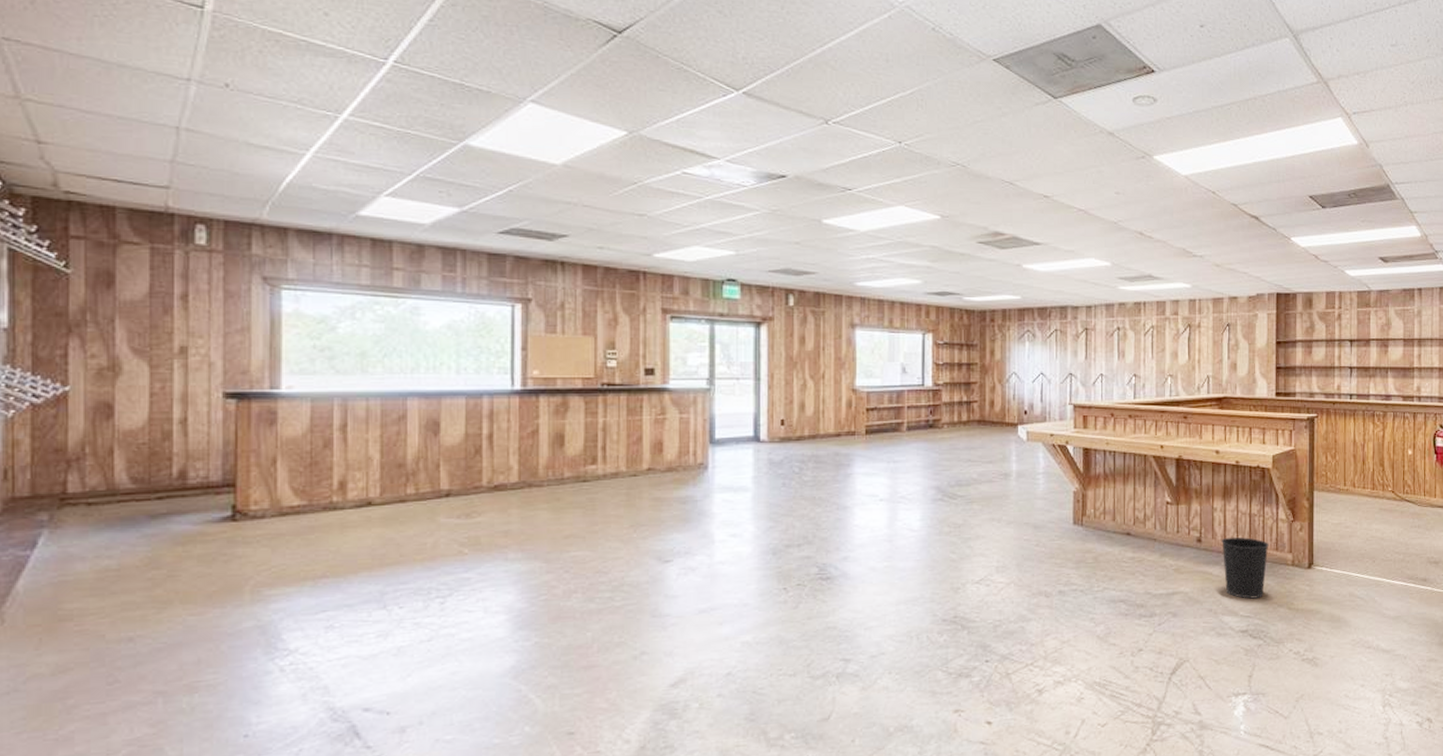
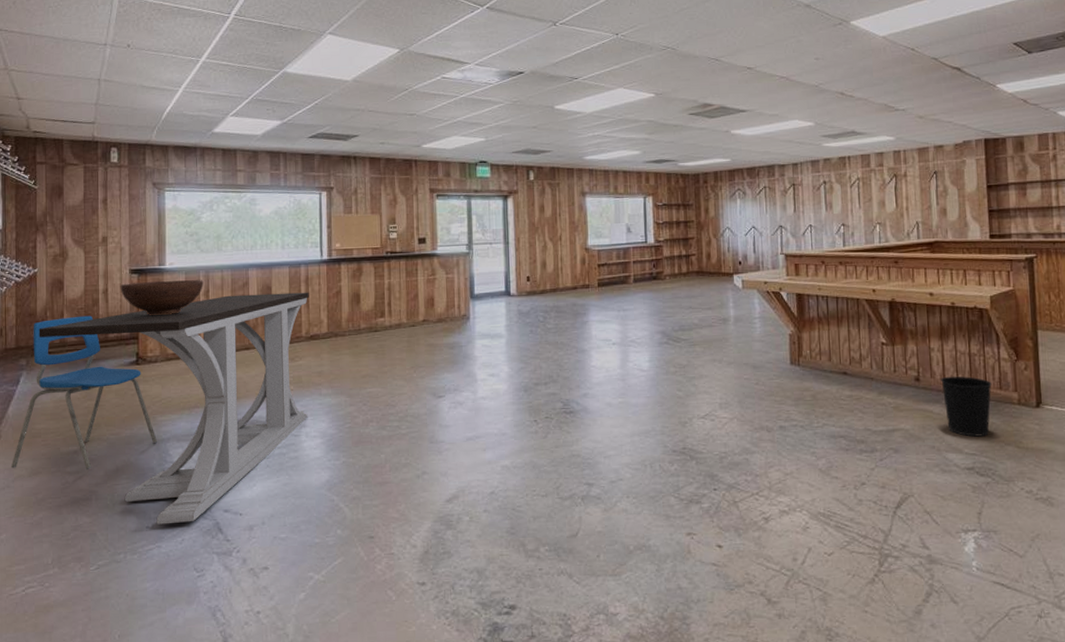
chair: none [20,453,264,665] -> present [10,315,158,471]
dining table: none [71,430,494,732] -> present [39,292,309,525]
fruit bowl: none [207,410,339,456] -> present [120,280,204,316]

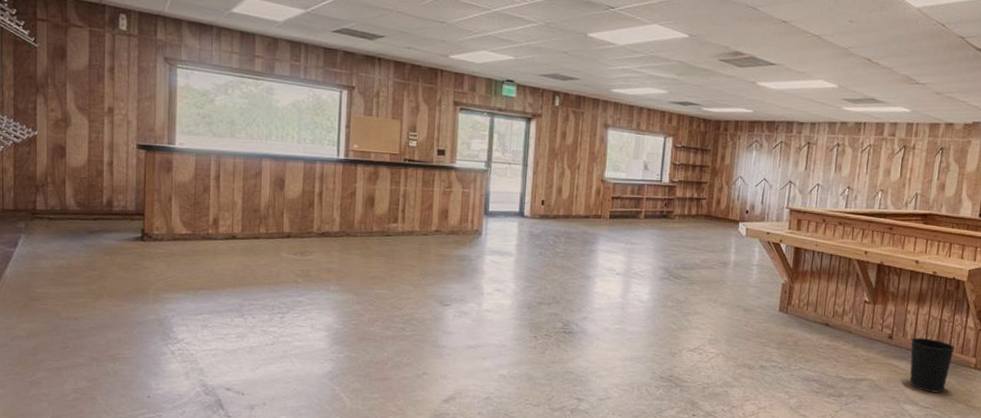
chair: present [10,315,158,471] -> none [8,185,162,338]
dining table: present [39,292,309,525] -> none [38,183,323,397]
fruit bowl: present [120,280,204,316] -> none [126,158,215,195]

